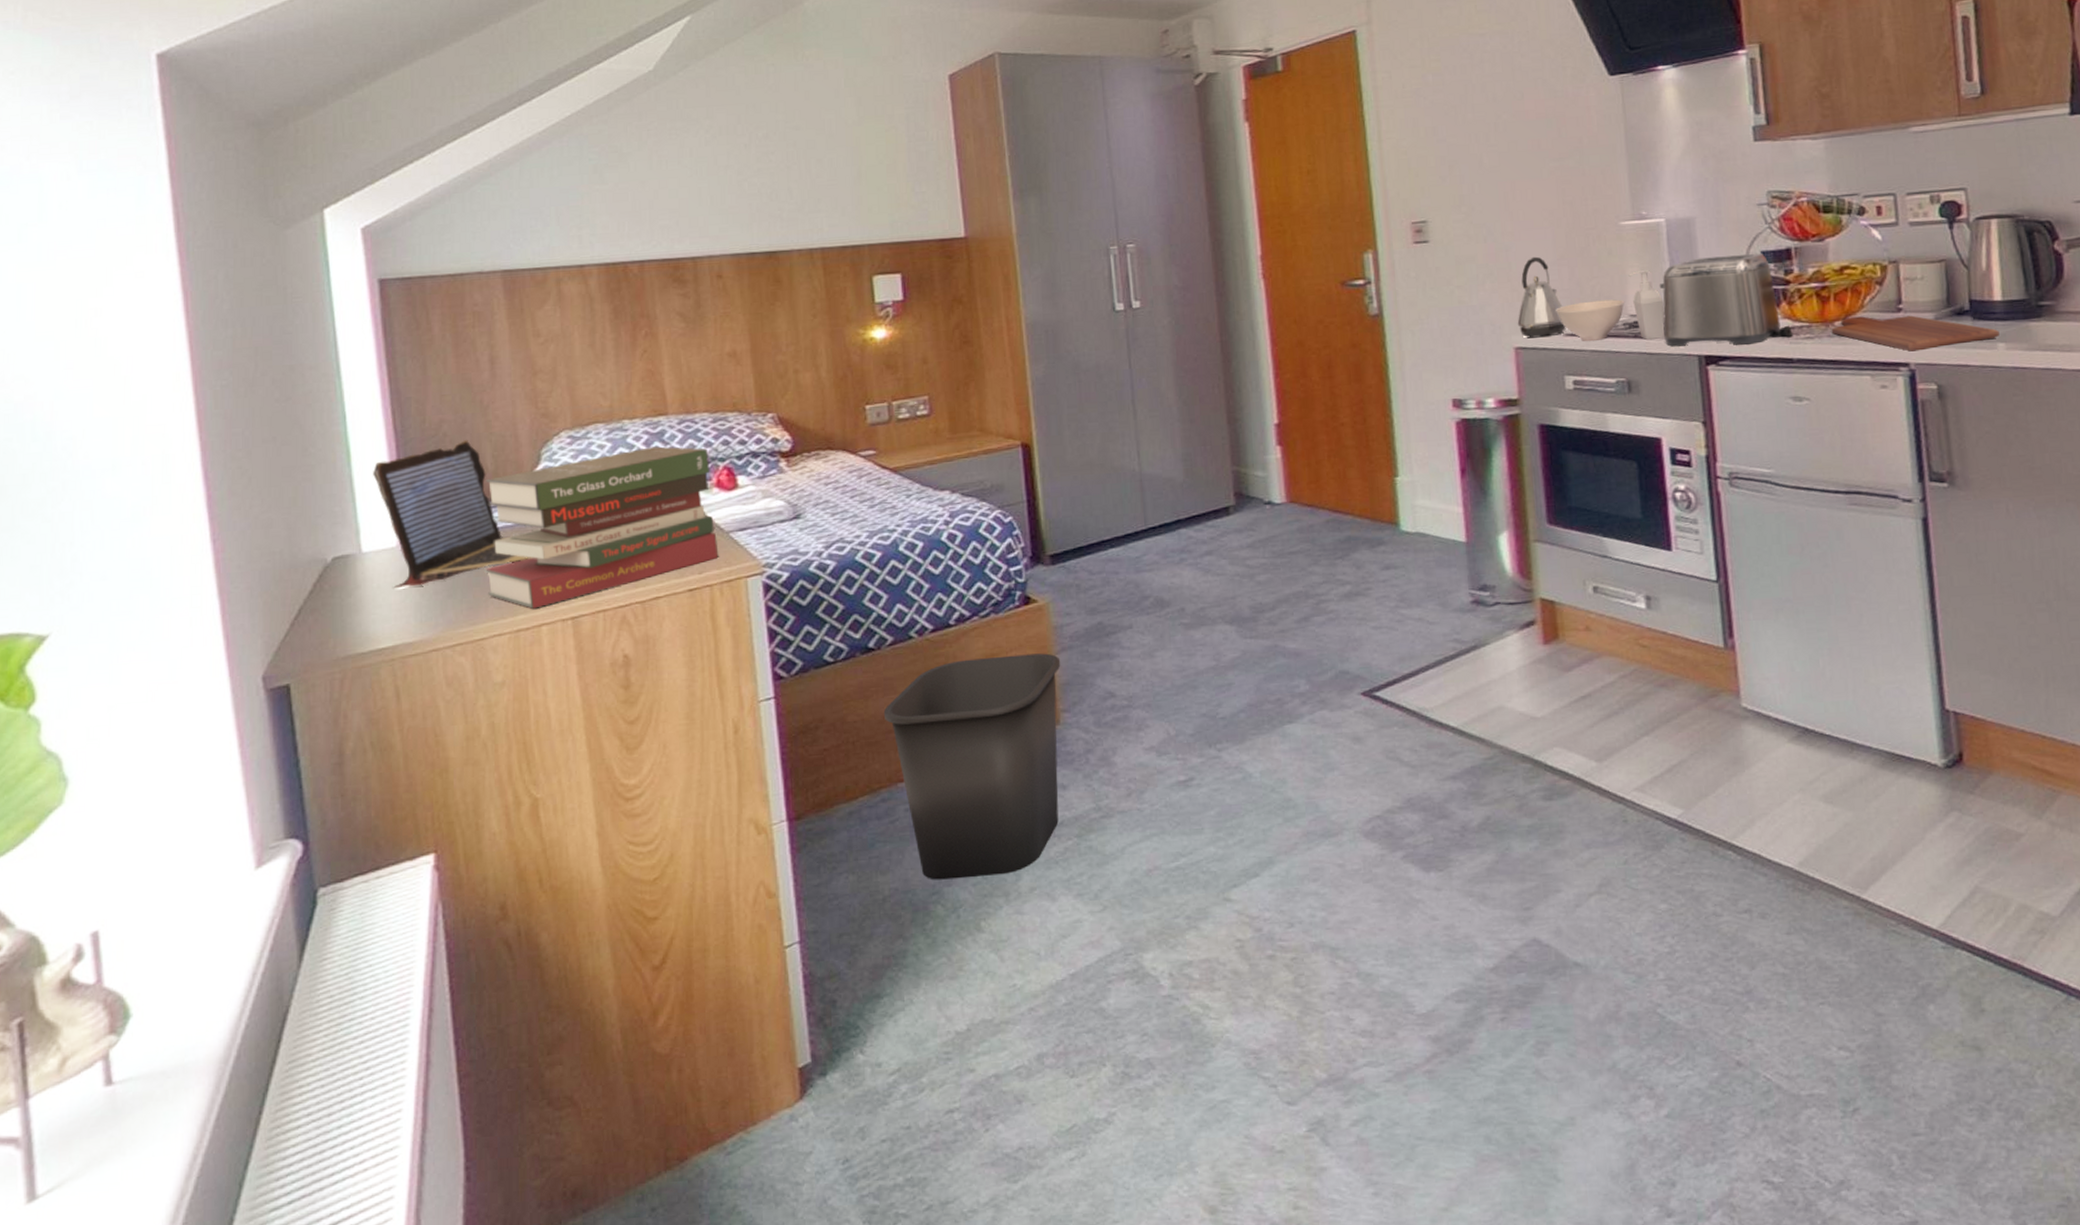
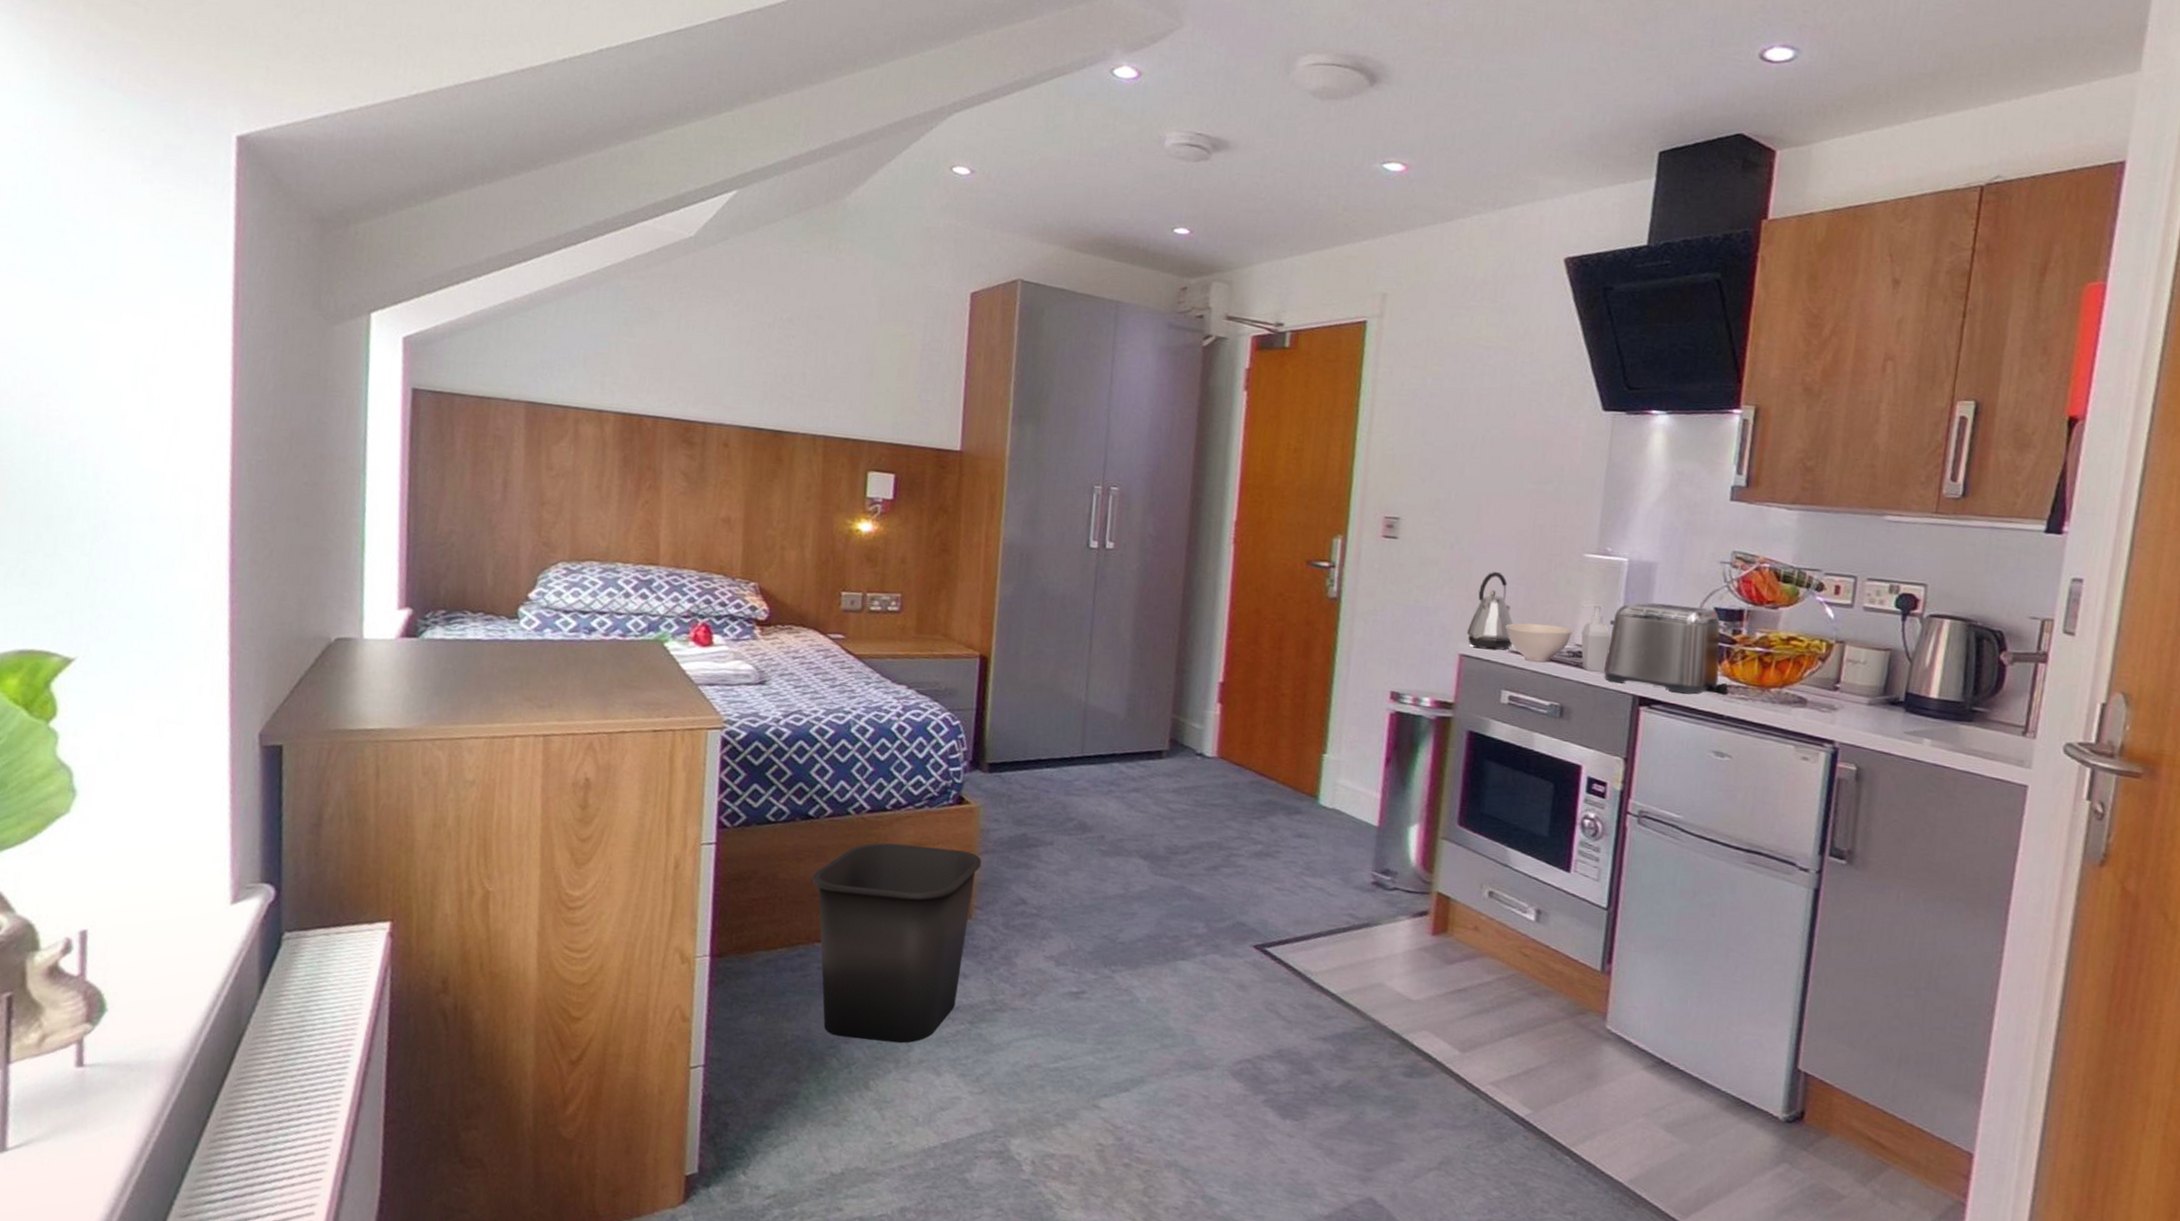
laptop: present [373,440,533,589] -> none [382,553,517,679]
books: present [485,446,719,609] -> none [471,592,690,720]
cutting board: present [1831,315,2000,352] -> none [1765,686,1928,734]

